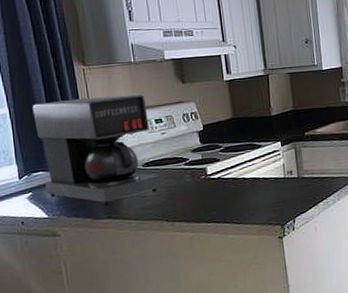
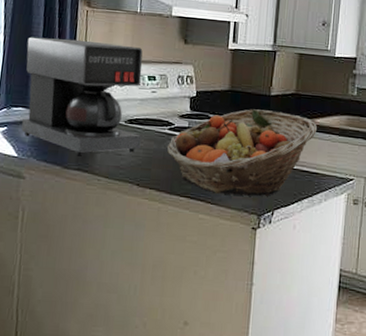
fruit basket: none [186,129,319,214] -> present [166,109,317,197]

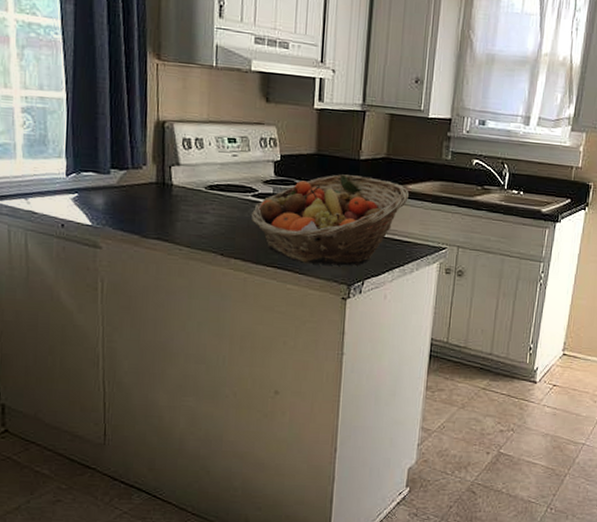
coffee maker: present [21,37,143,156] -> none [92,93,224,225]

